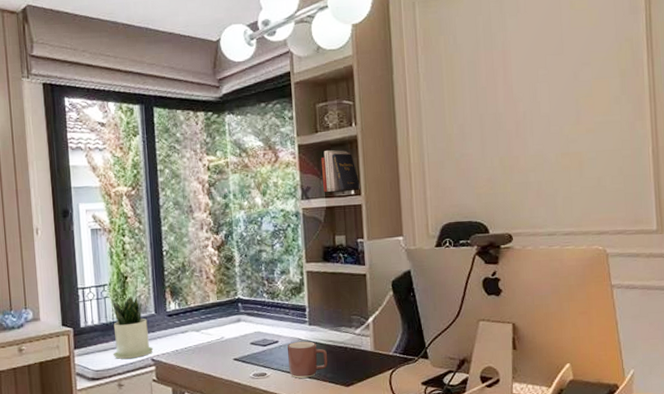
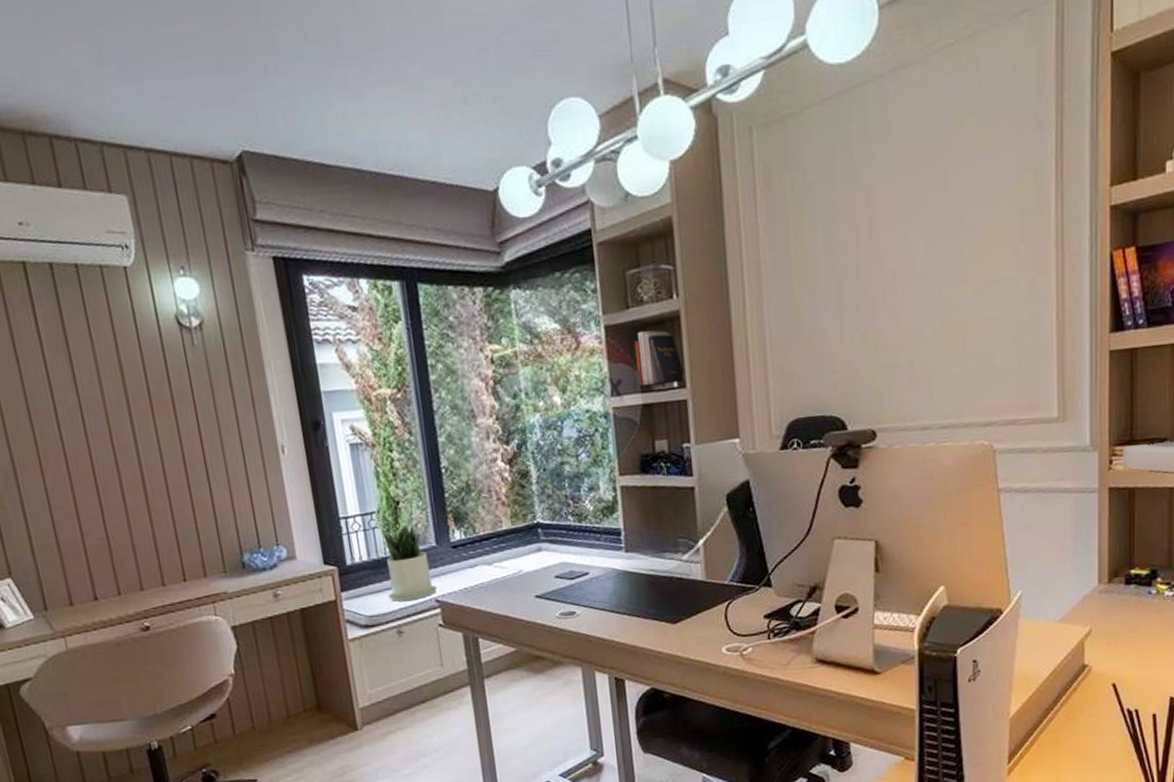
mug: present [287,341,328,379] -> none [599,571,650,617]

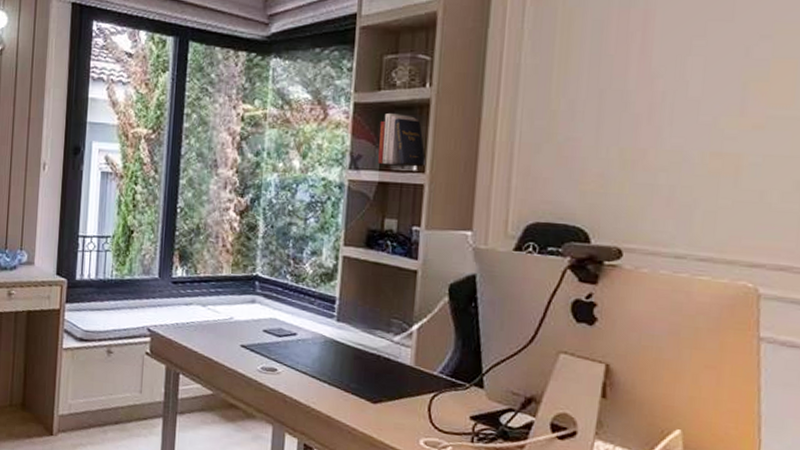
planter: present [381,524,438,602] -> none [106,252,152,325]

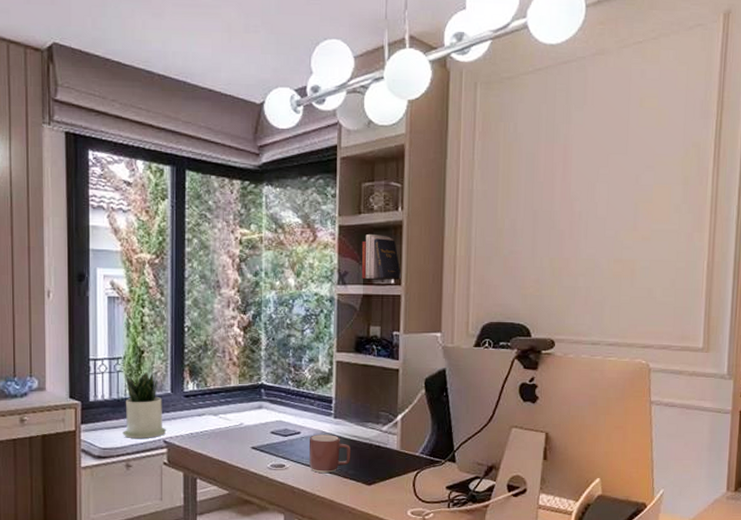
planter: none [106,252,152,325] -> present [123,371,167,438]
mug: none [304,338,355,384] -> present [308,435,351,474]

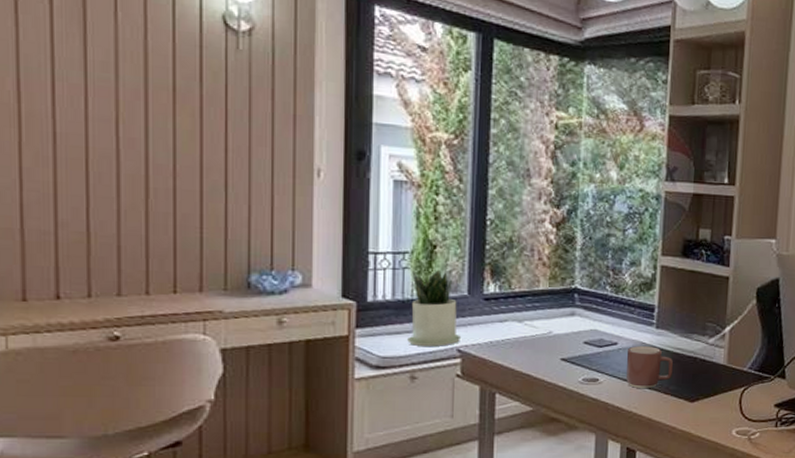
books: present [361,233,402,280] -> none [693,126,736,180]

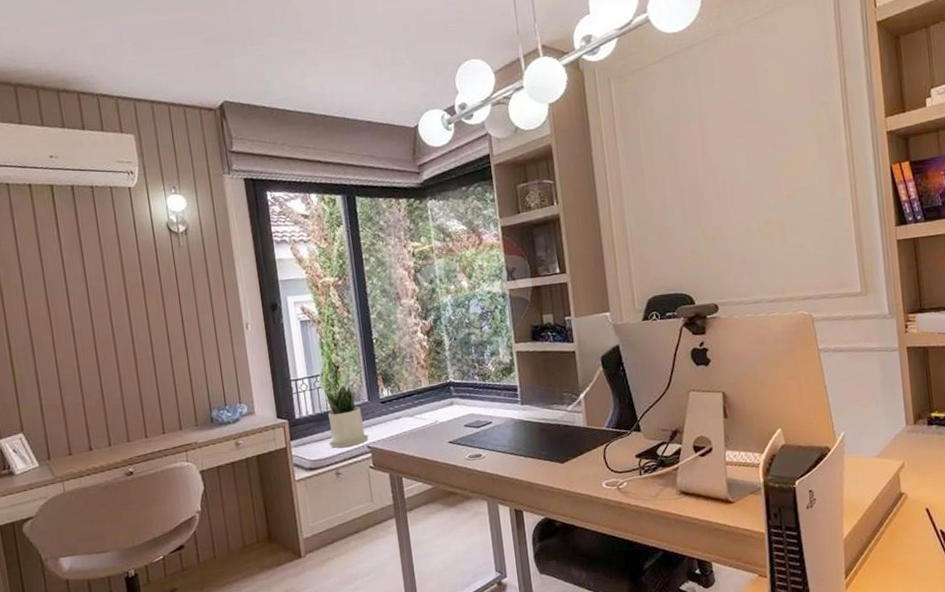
mug: present [625,346,674,389] -> none [500,420,542,458]

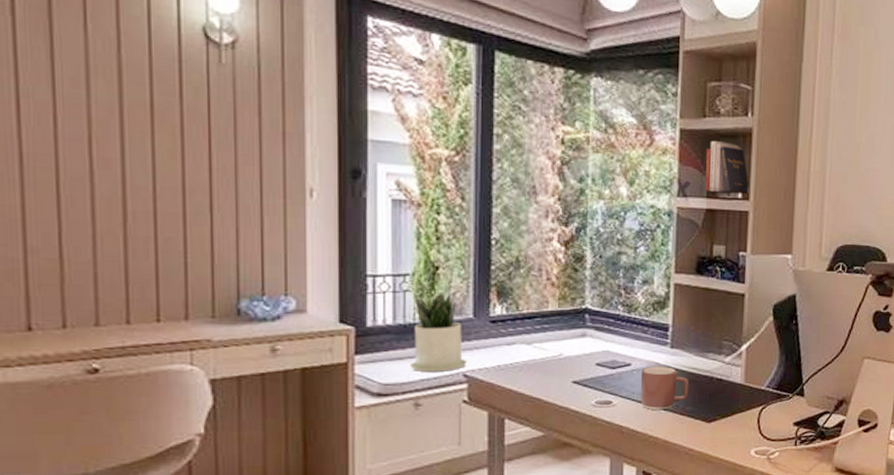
mug: none [500,420,542,458] -> present [640,367,690,411]
books: none [524,229,566,273] -> present [705,140,750,195]

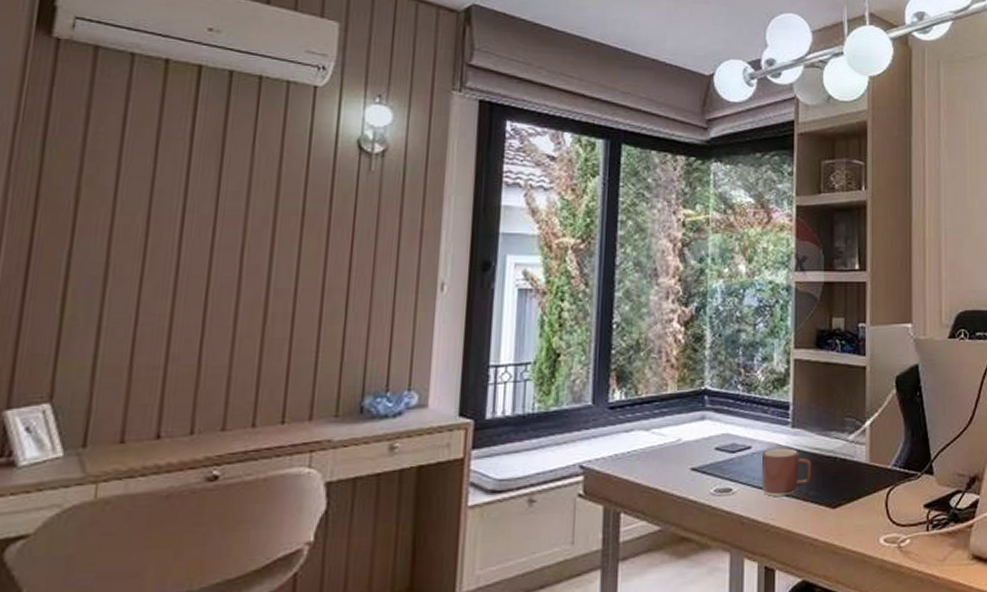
planter: present [410,291,468,372] -> none [527,379,585,465]
books: present [705,140,750,195] -> none [822,214,867,266]

